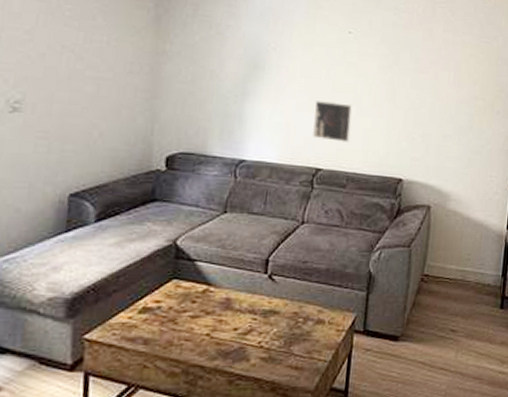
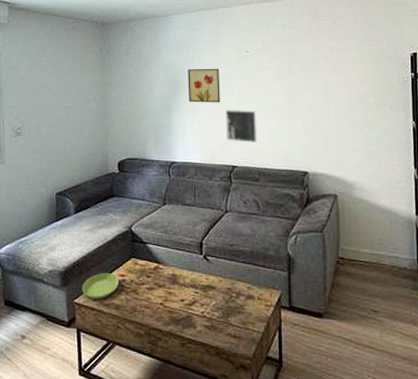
saucer: none [97,299,152,333] -> present [82,273,119,300]
wall art: none [271,46,314,92] -> present [188,68,220,103]

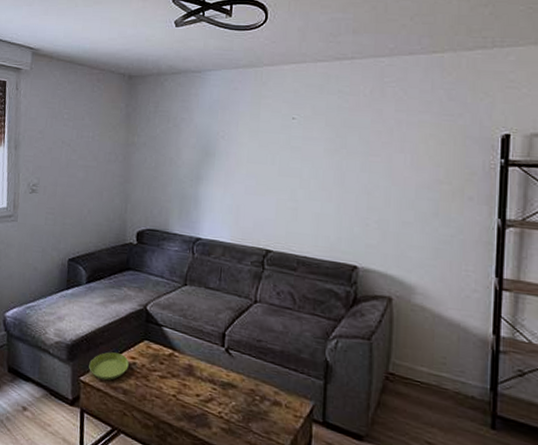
wall art: present [188,68,220,103] -> none [221,134,259,176]
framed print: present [225,109,257,142] -> none [260,184,300,226]

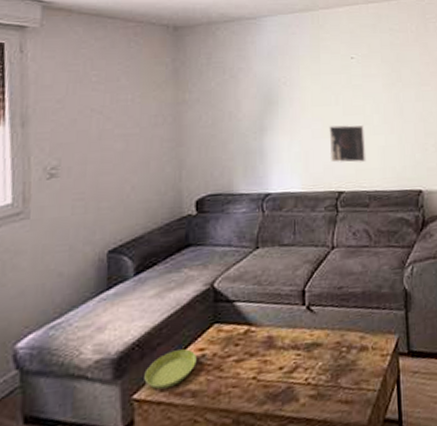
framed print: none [260,184,300,226] -> present [329,124,367,163]

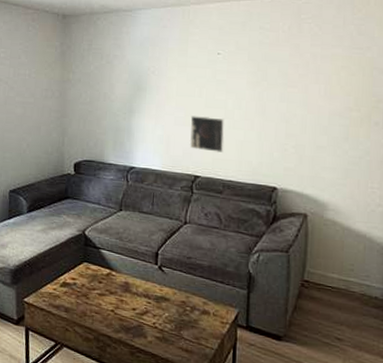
saucer: present [144,349,197,390] -> none [32,274,70,301]

